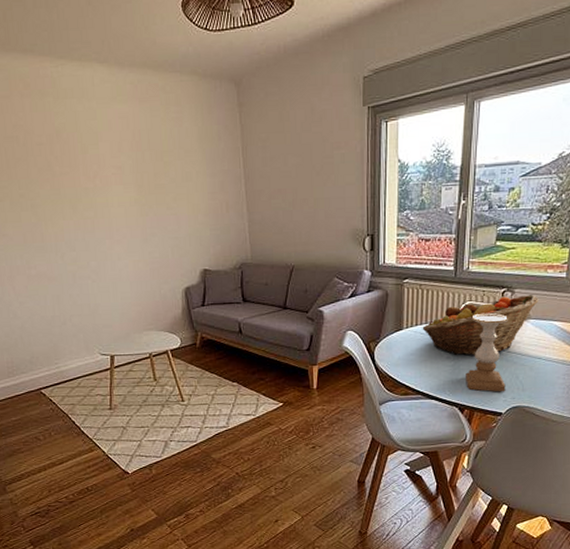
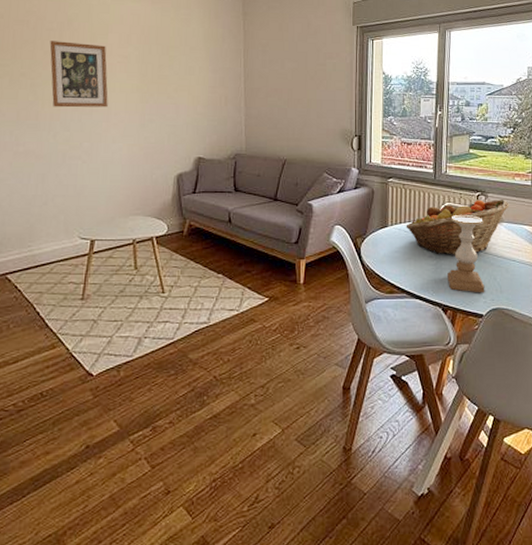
wall art: none [42,156,109,228] -> present [49,41,108,108]

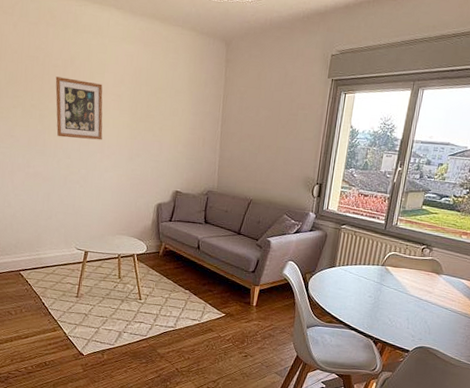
fruit basket: present [406,199,509,255] -> none [351,251,452,299]
candle holder: present [447,215,485,293] -> none [382,263,424,333]

